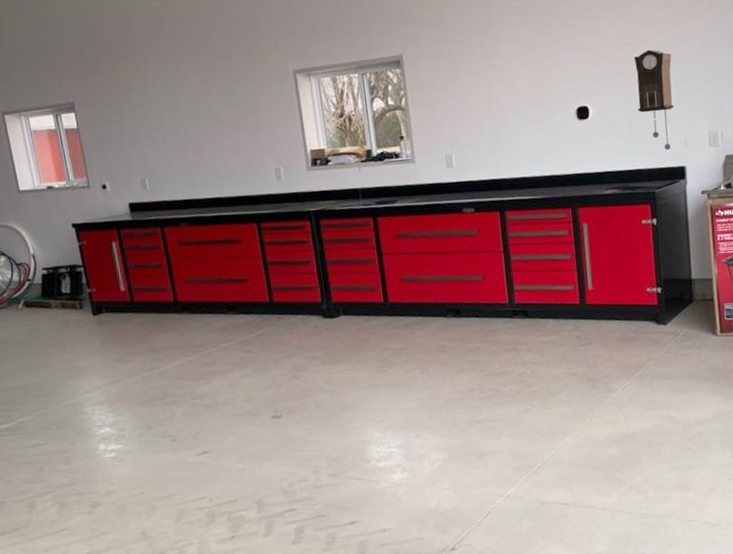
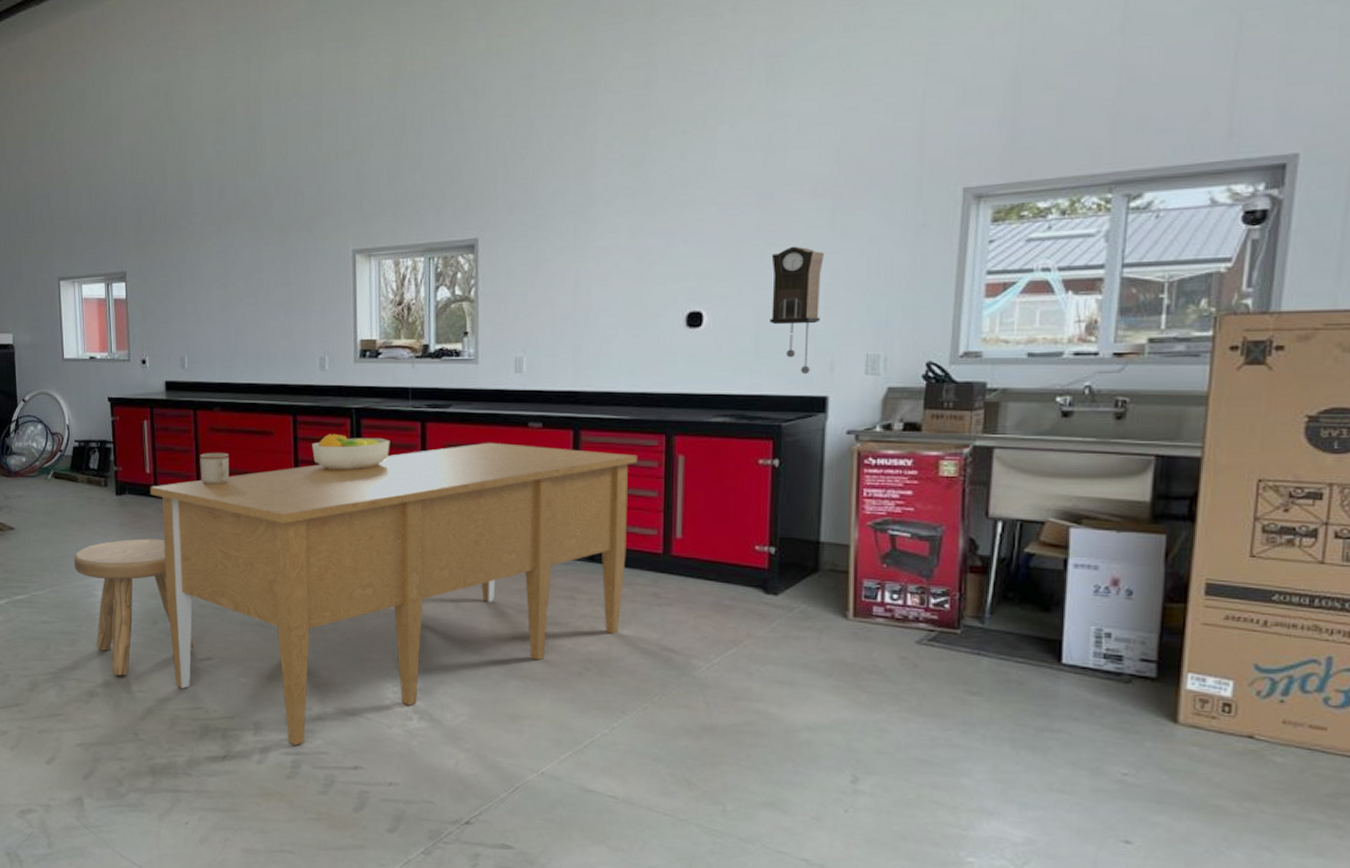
stool: none [57,350,190,483] -> present [74,538,194,676]
desk: none [127,226,554,514] -> present [150,442,638,745]
mug: none [173,263,204,295] -> present [200,452,230,485]
fruit bowl: none [278,235,348,269] -> present [312,433,390,471]

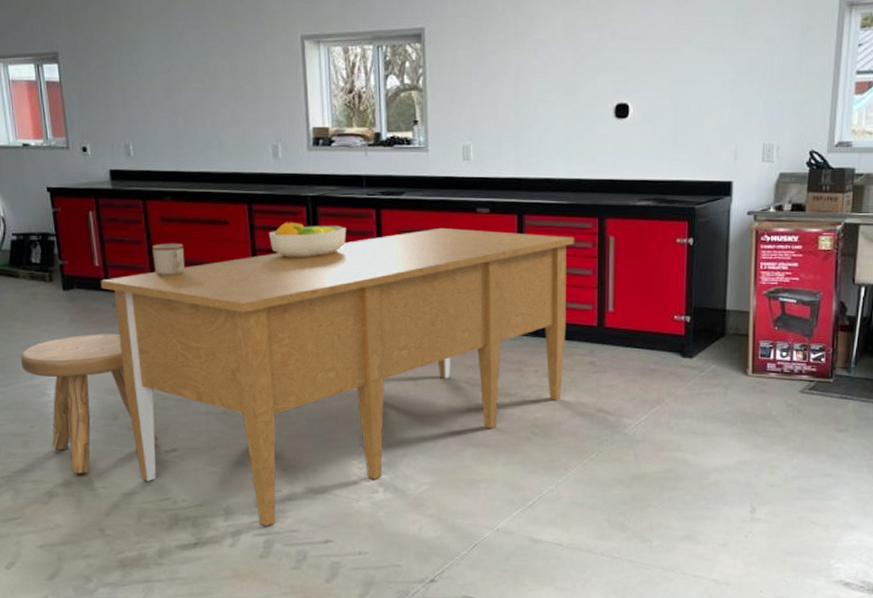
pendulum clock: present [770,246,825,374] -> none [685,44,730,161]

